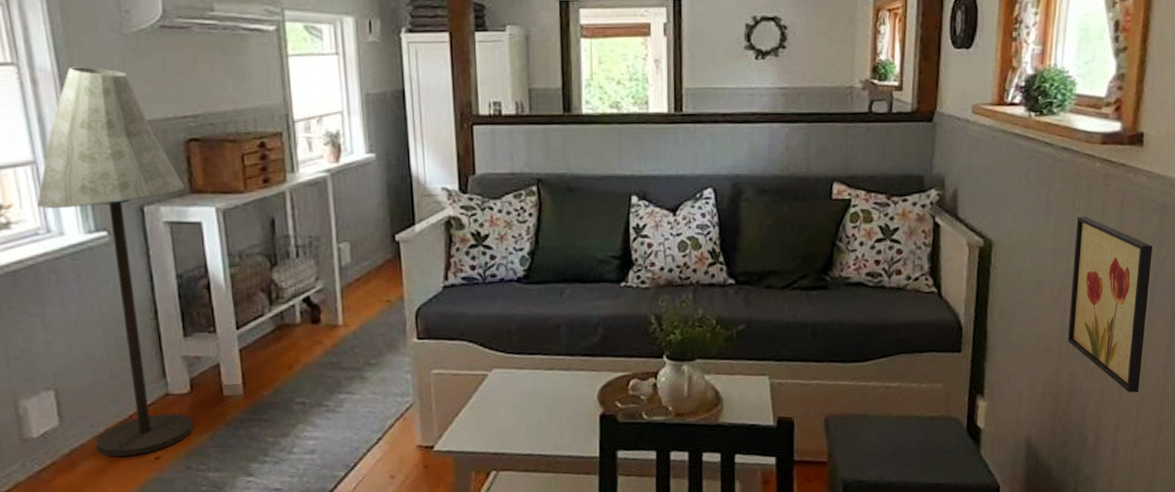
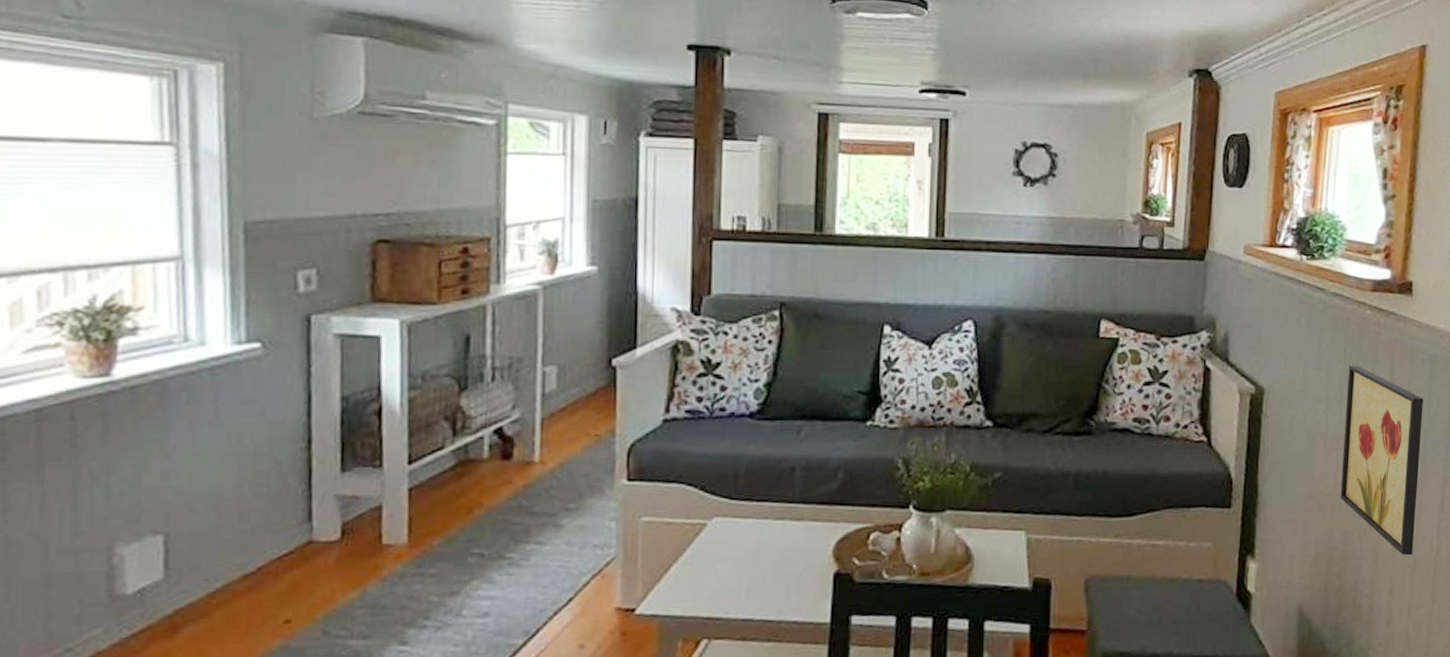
floor lamp: present [37,66,194,457] -> none [177,151,365,620]

